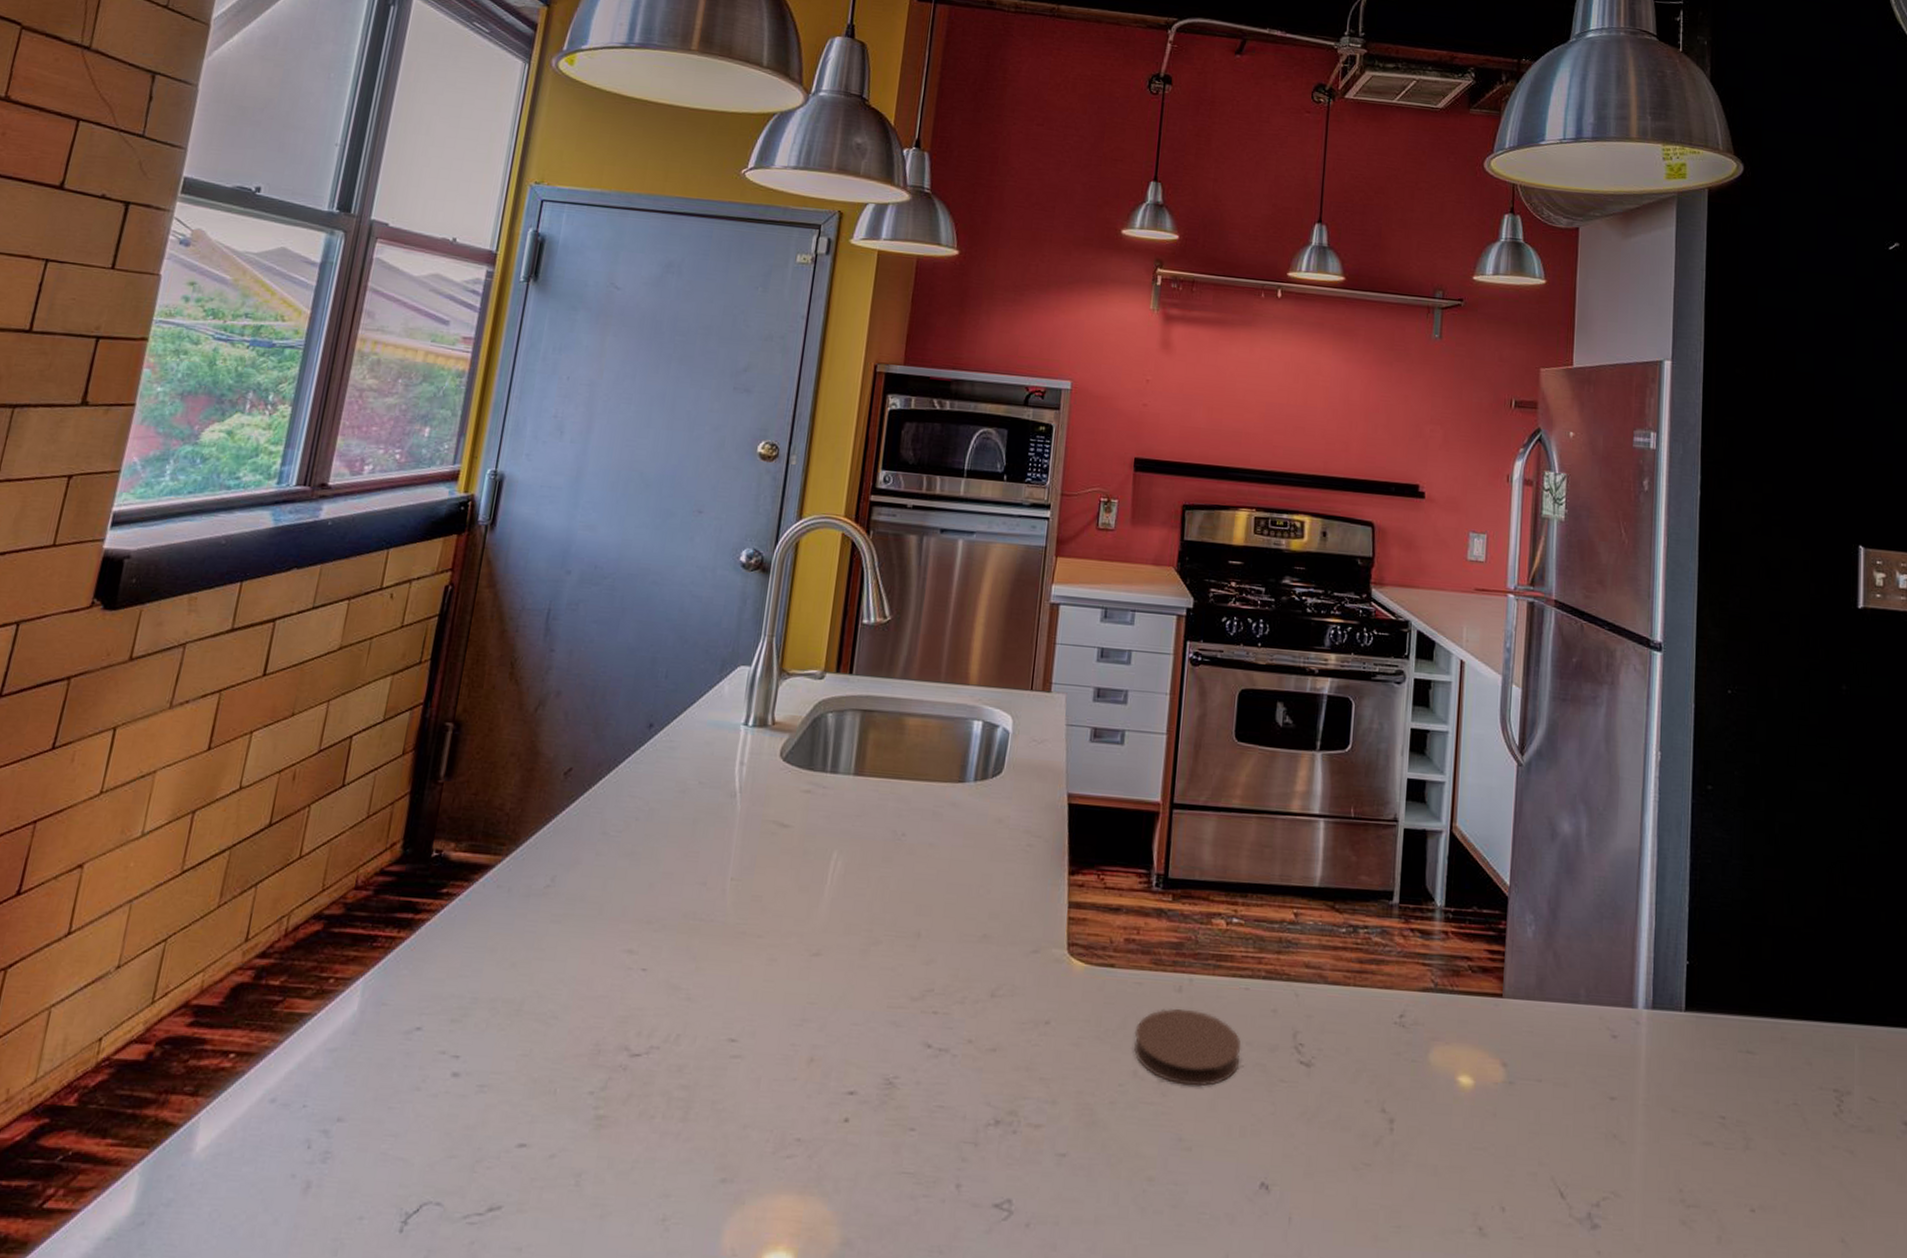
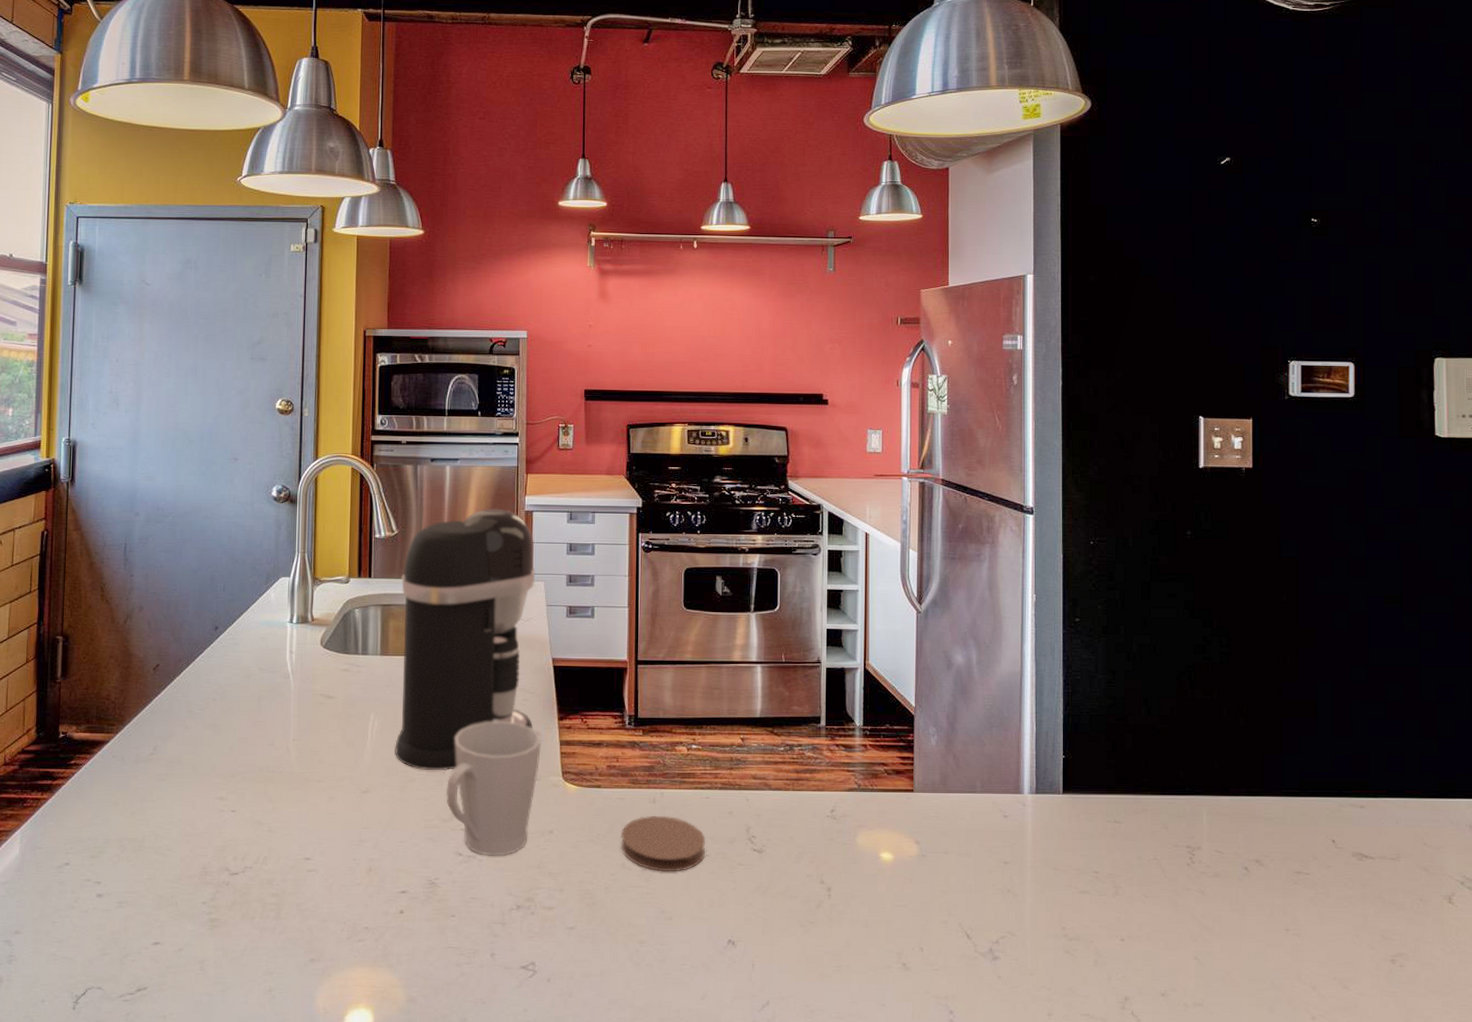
coffee maker: none [859,596,1058,933] -> present [395,508,536,771]
mug: none [918,870,1046,1052] -> present [445,721,542,856]

